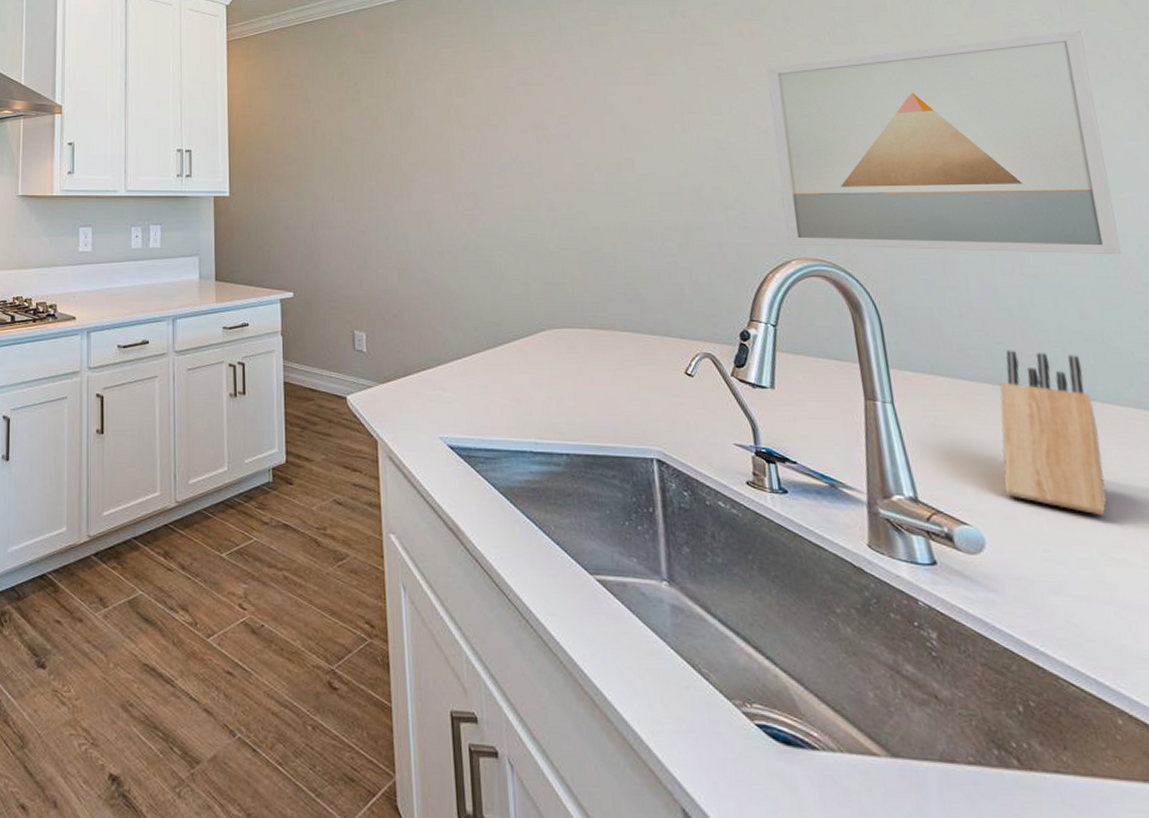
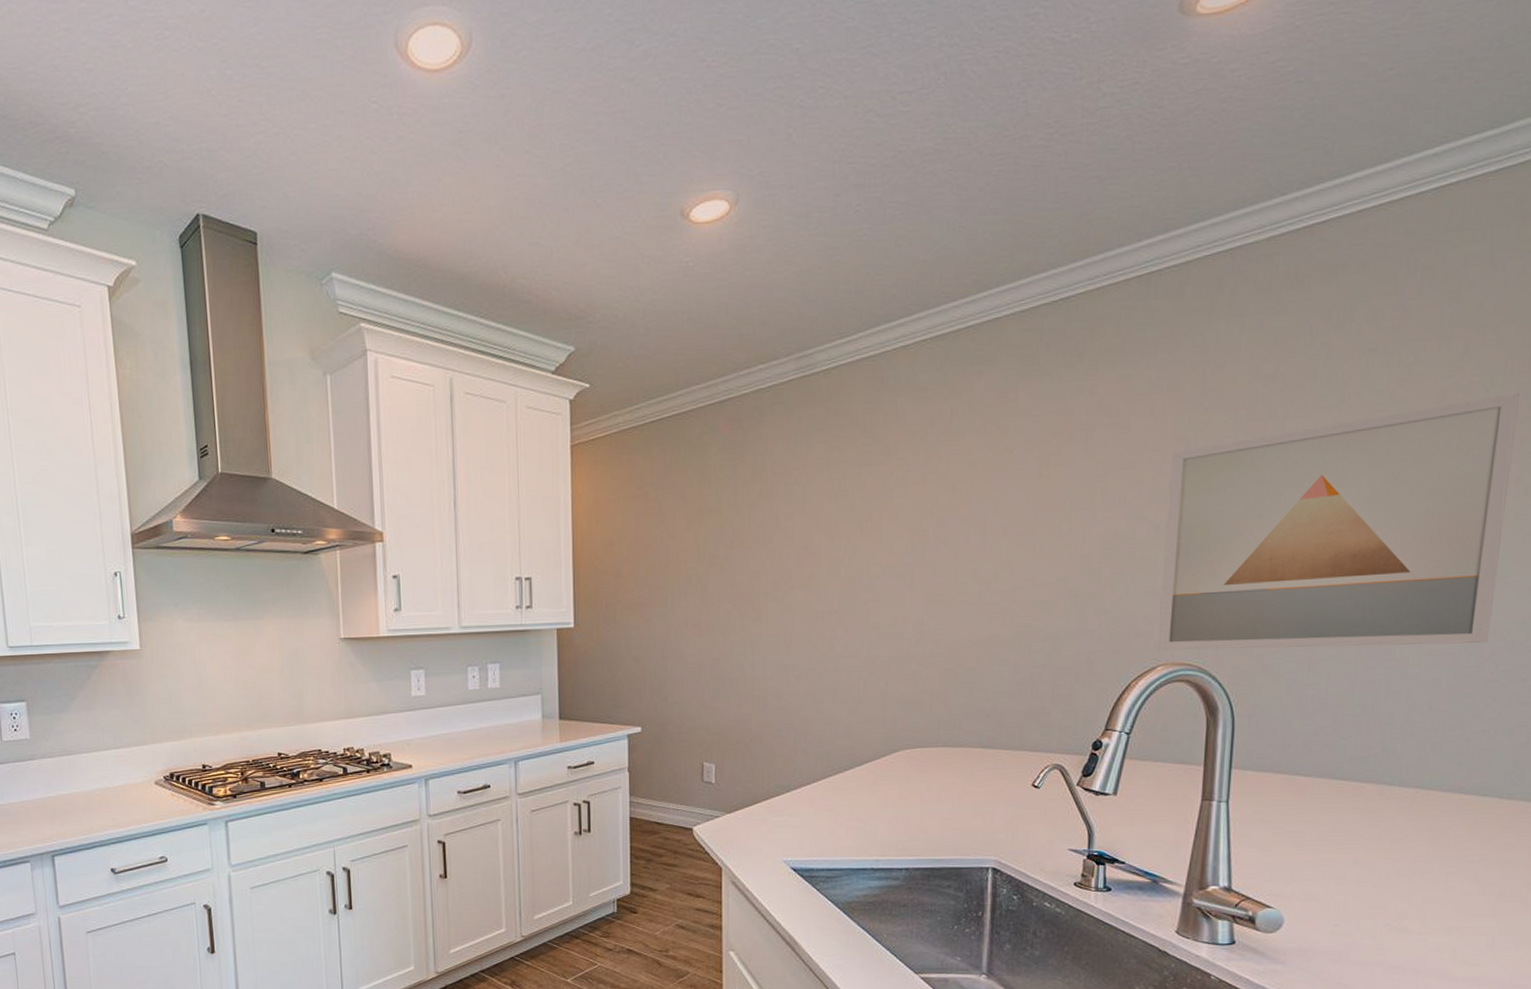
knife block: present [999,350,1108,516] -> none [1313,744,1417,892]

